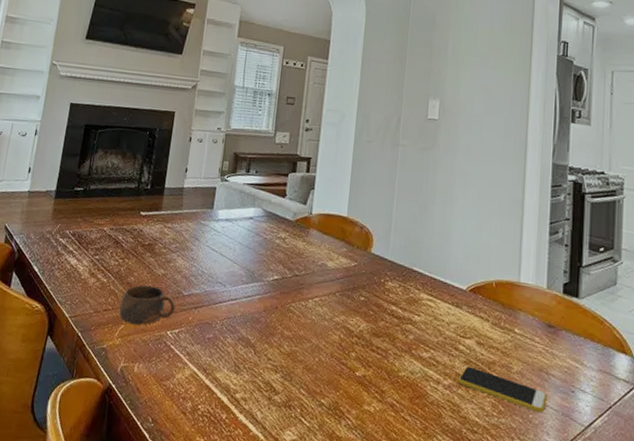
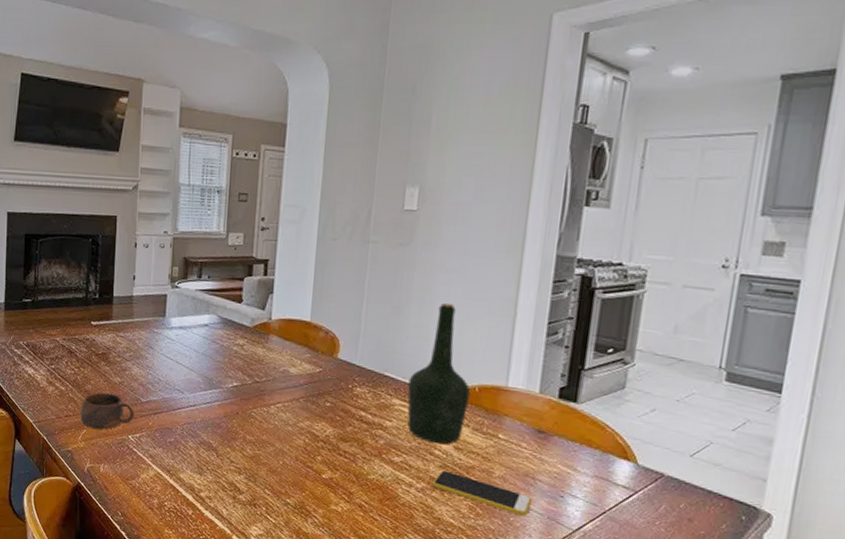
bottle: none [433,203,489,340] -> present [407,303,471,445]

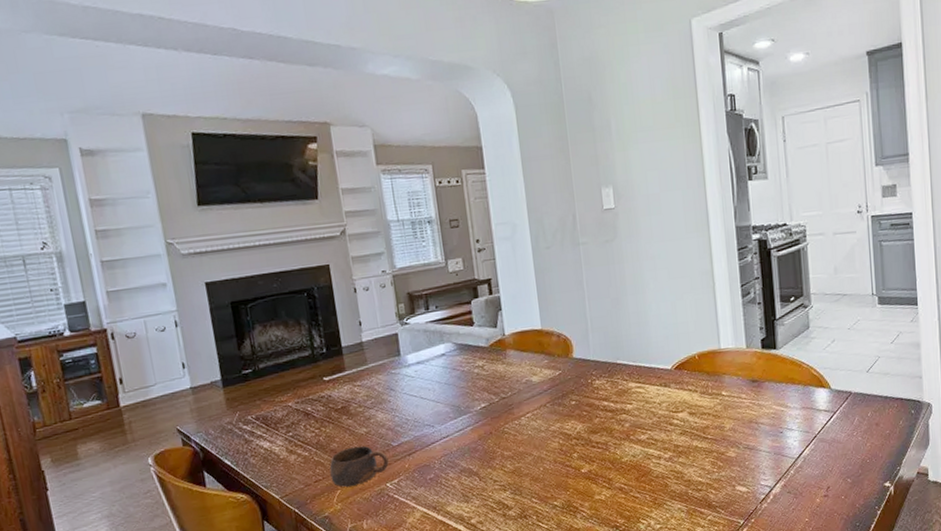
bottle: present [407,303,471,445] -> none [639,286,693,414]
smartphone: present [432,470,533,517] -> none [677,435,760,459]

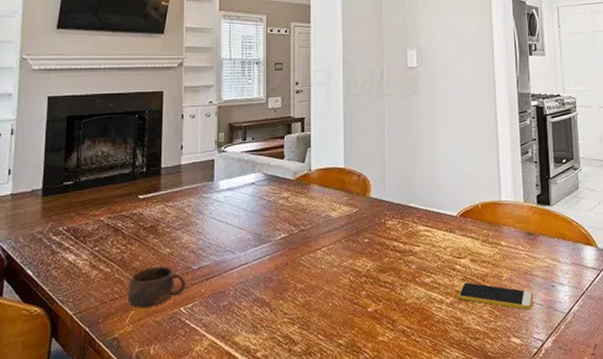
smartphone: none [677,435,760,459] -> present [458,282,534,311]

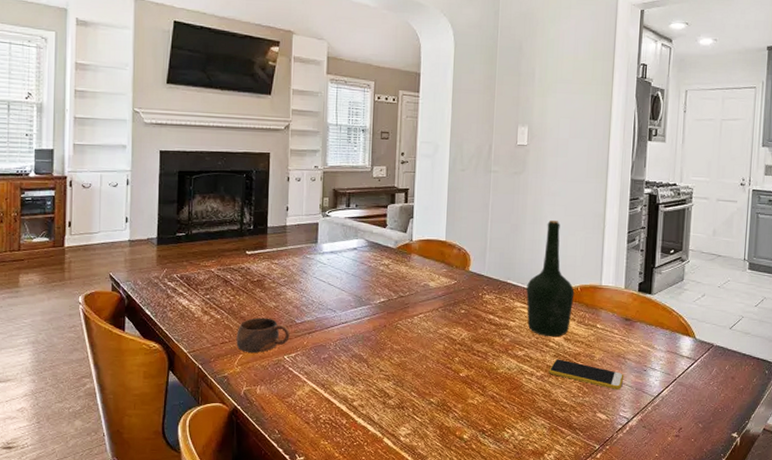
bottle: none [428,139,476,260] -> present [526,220,575,337]

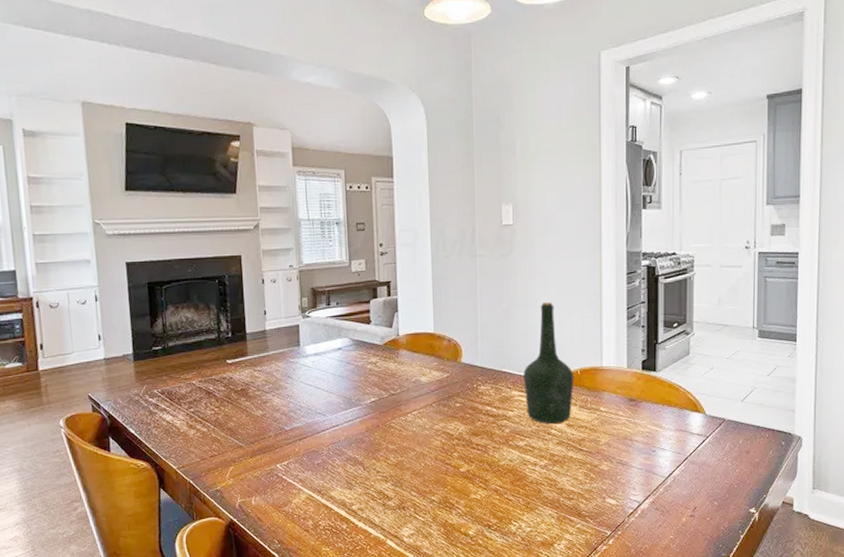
cup: present [236,317,290,353] -> none [225,427,280,464]
smartphone: present [548,359,624,390] -> none [553,446,633,474]

